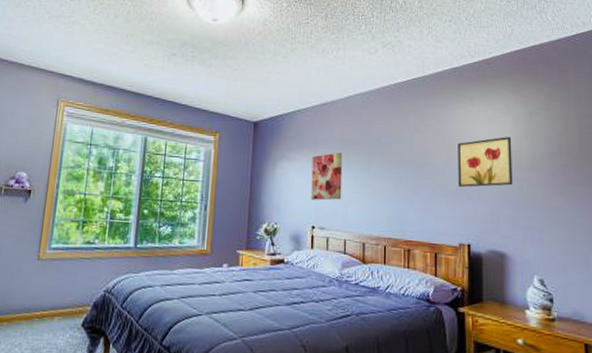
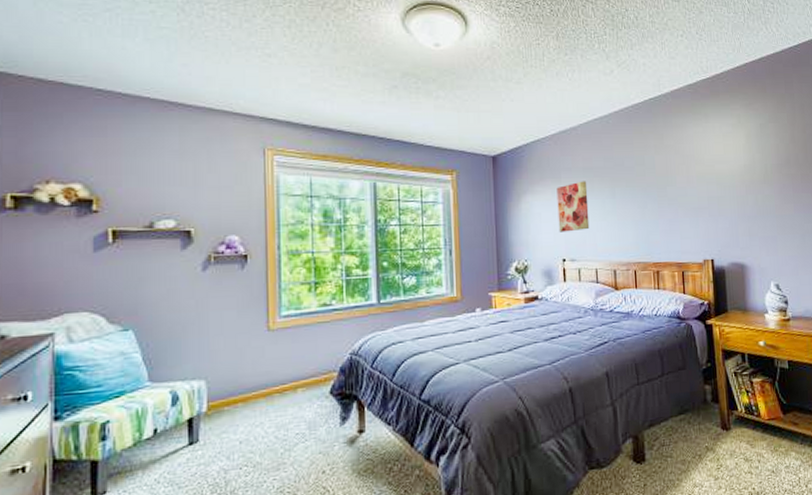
wall art: present [458,136,513,187] -> none [696,150,748,204]

